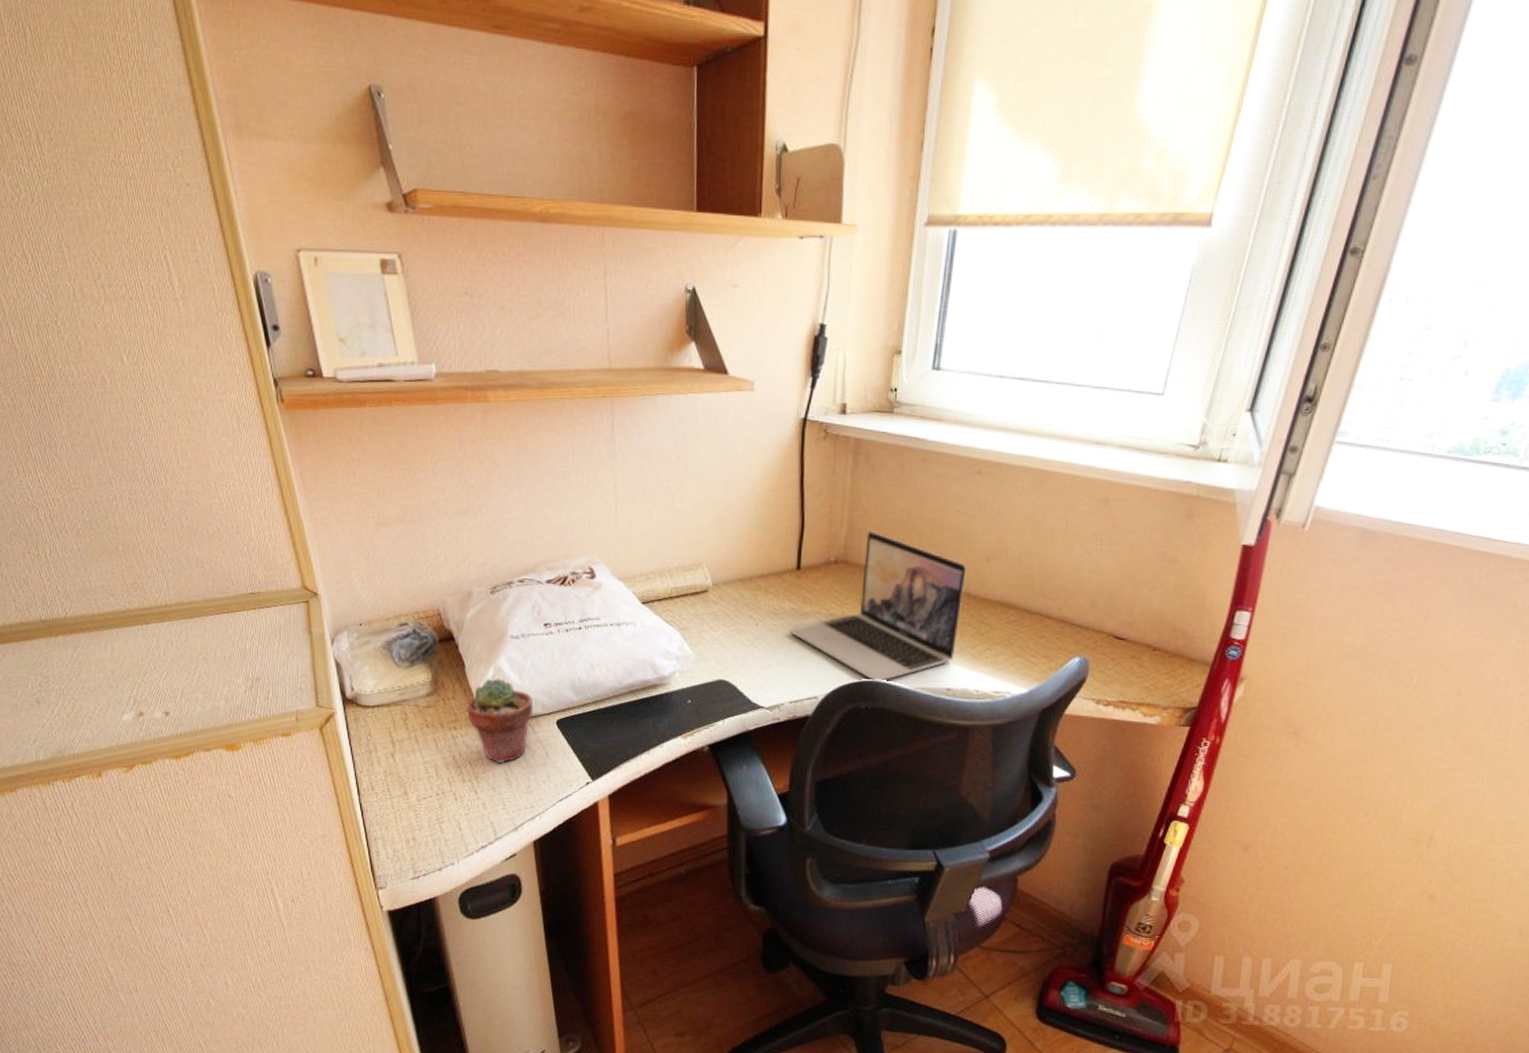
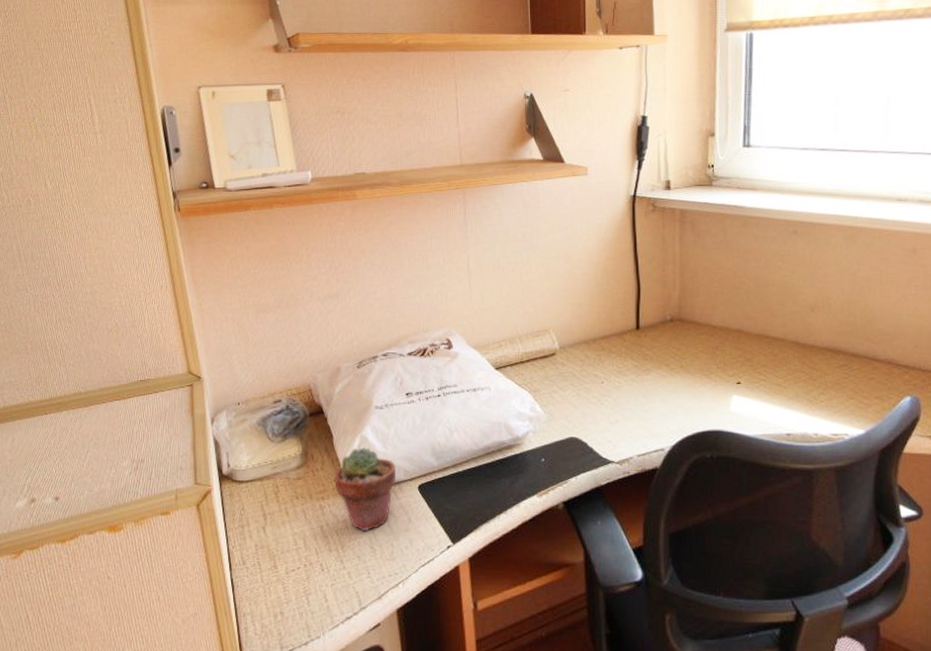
laptop: present [790,531,967,682] -> none [634,291,794,431]

